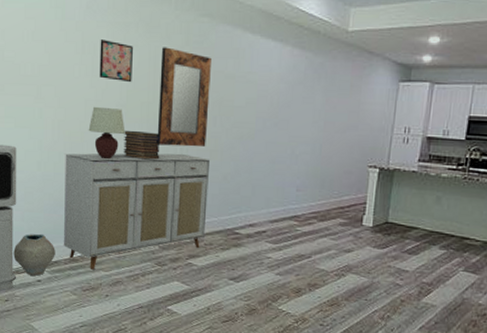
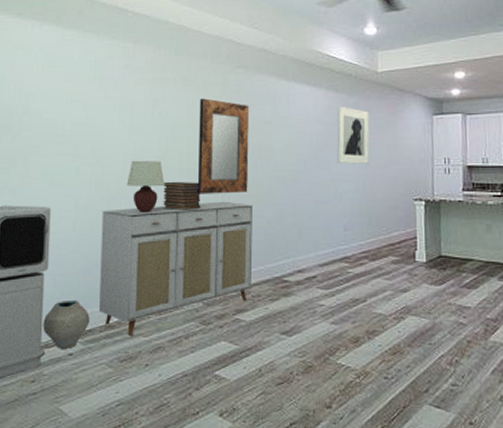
wall art: present [99,39,133,83] -> none [138,95,171,135]
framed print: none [296,64,335,127] -> present [337,105,370,164]

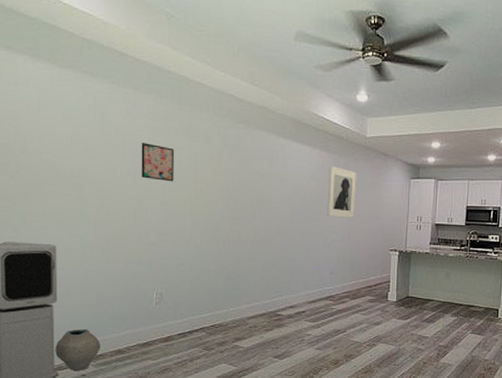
sideboard: present [99,201,254,336] -> none [108,245,252,359]
table lamp: present [126,160,165,212] -> none [131,204,169,253]
wall art: none [138,95,171,135] -> present [141,143,174,182]
book stack: present [163,181,201,210] -> none [168,225,204,252]
home mirror: present [197,98,249,194] -> none [200,150,248,239]

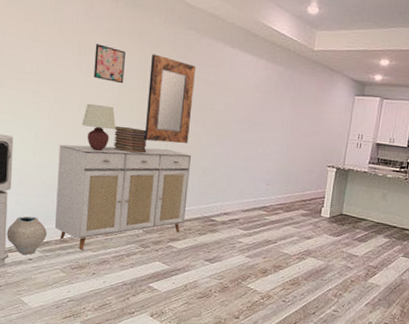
sideboard: none [108,245,252,359] -> present [55,144,192,250]
table lamp: none [131,204,169,253] -> present [81,103,116,151]
book stack: none [168,225,204,252] -> present [114,126,148,153]
home mirror: none [200,150,248,239] -> present [145,54,196,144]
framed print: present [327,165,357,218] -> none [268,76,302,131]

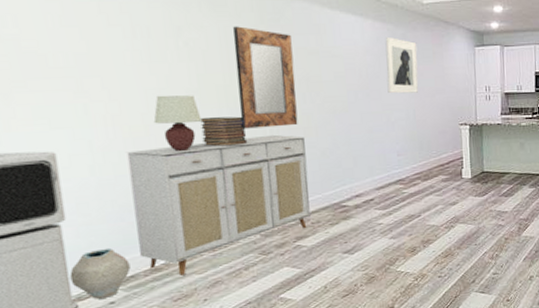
wall art: present [94,44,125,84] -> none [154,21,202,66]
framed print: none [268,76,302,131] -> present [385,36,419,94]

